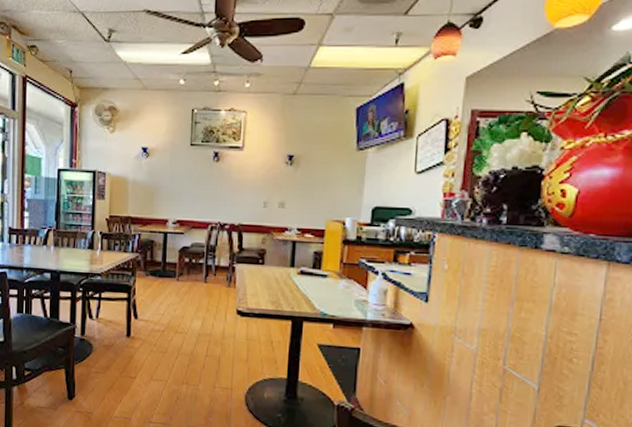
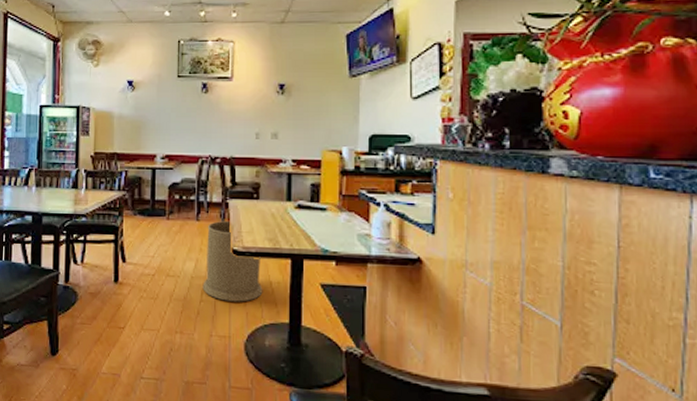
trash can: none [208,283,264,358] -> present [202,220,263,302]

